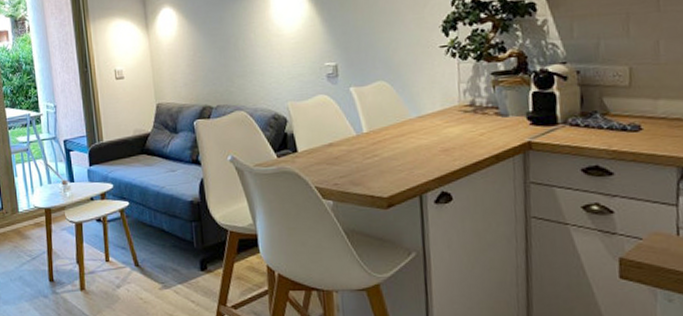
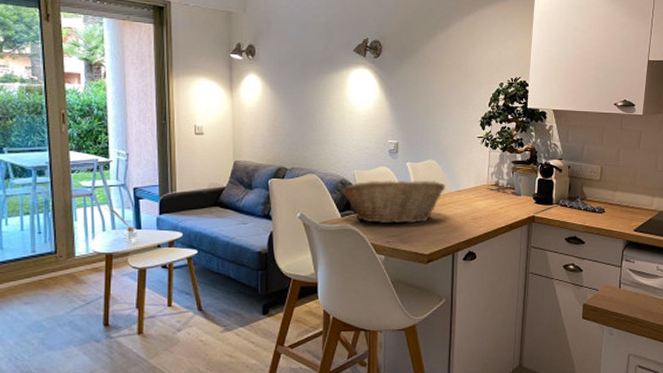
fruit basket: none [275,106,403,163] -> present [342,180,445,224]

